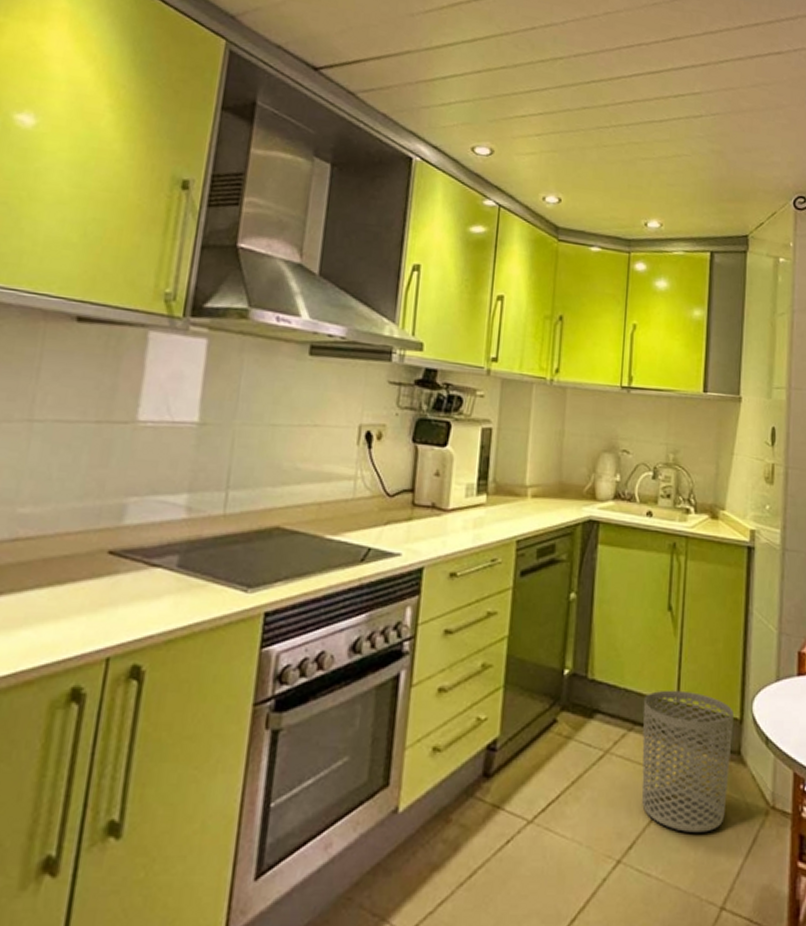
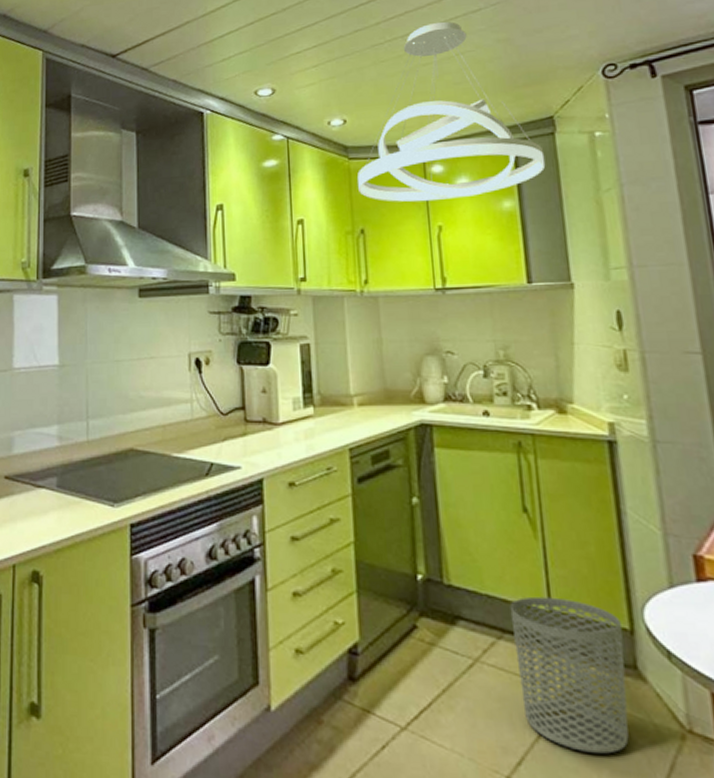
pendant light: none [563,118,736,300] -> present [357,21,546,202]

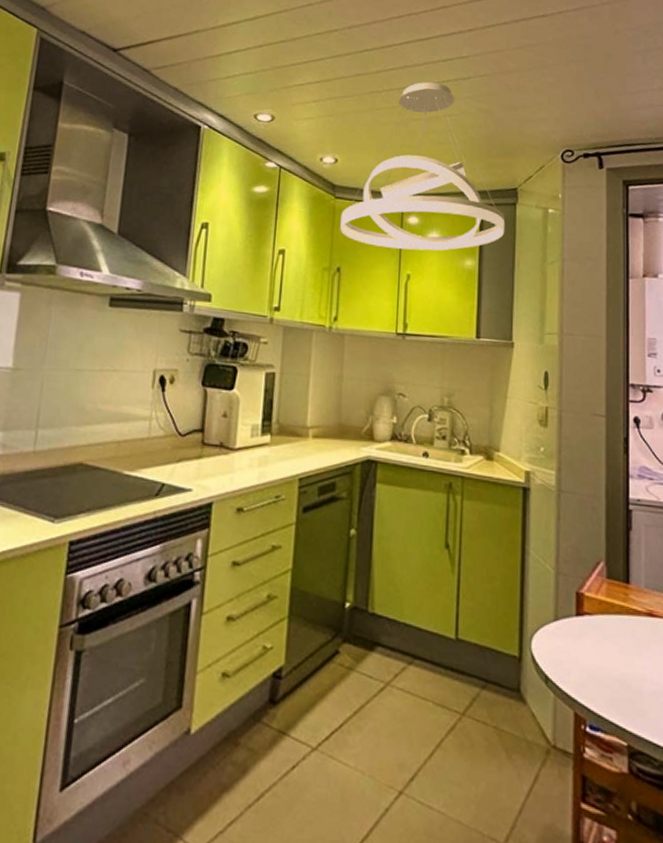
waste bin: present [509,596,629,754] -> none [422,625,512,768]

